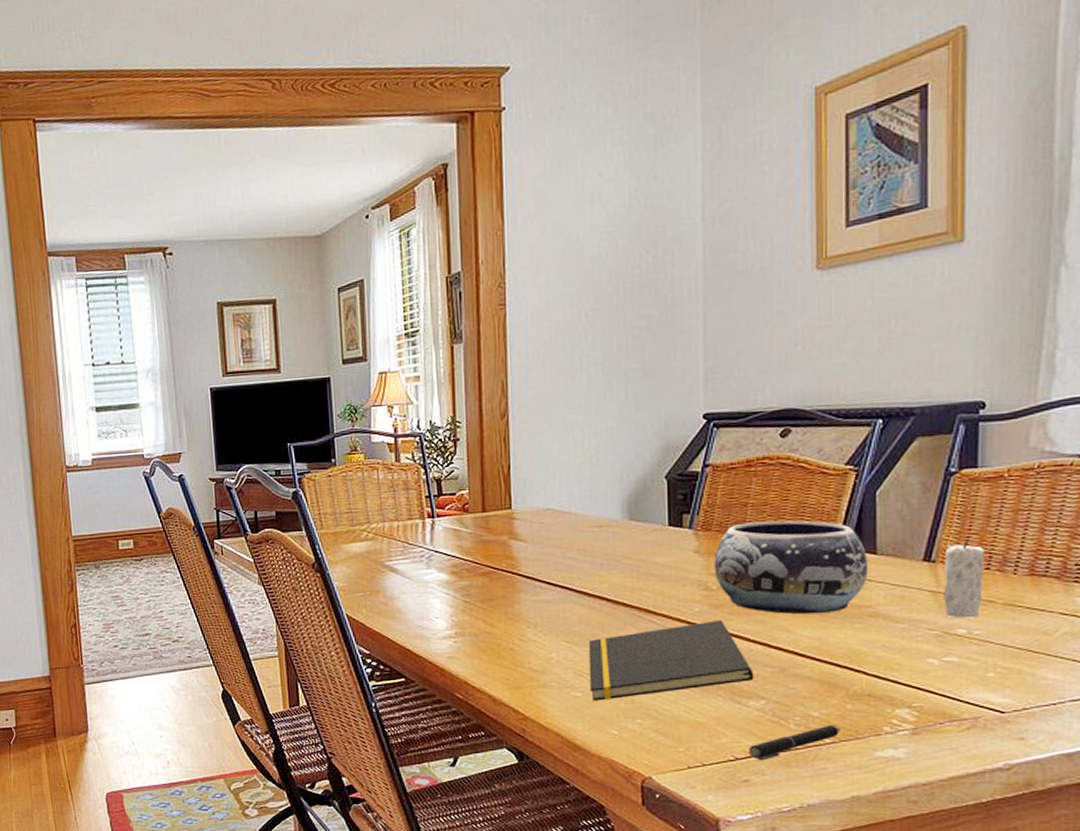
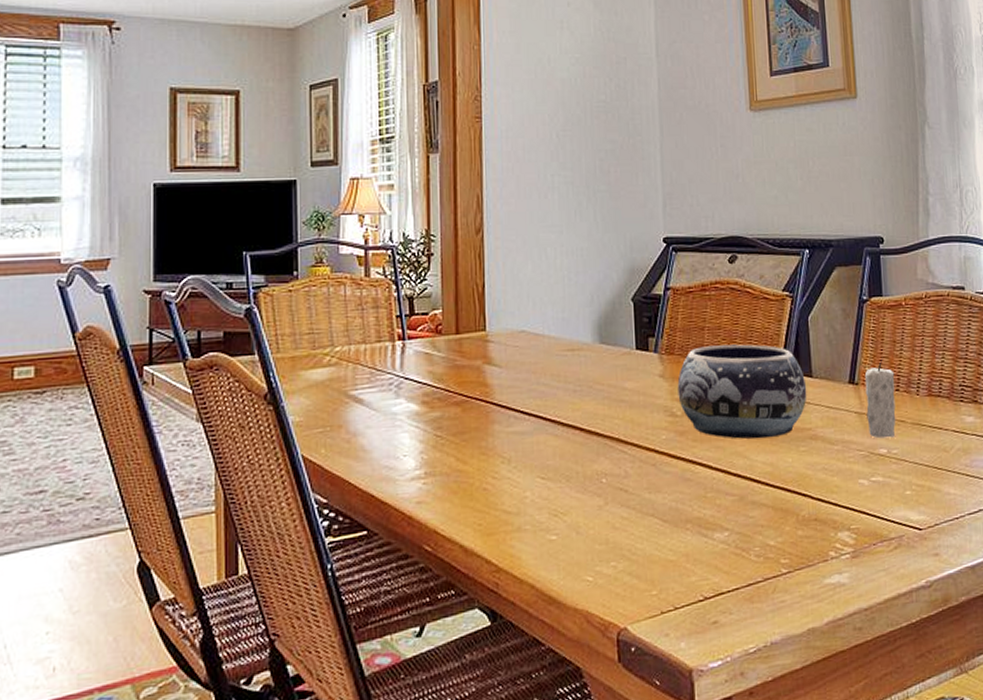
notepad: present [588,620,754,701] -> none [562,448,718,544]
pen: present [748,724,842,761] -> none [715,553,795,599]

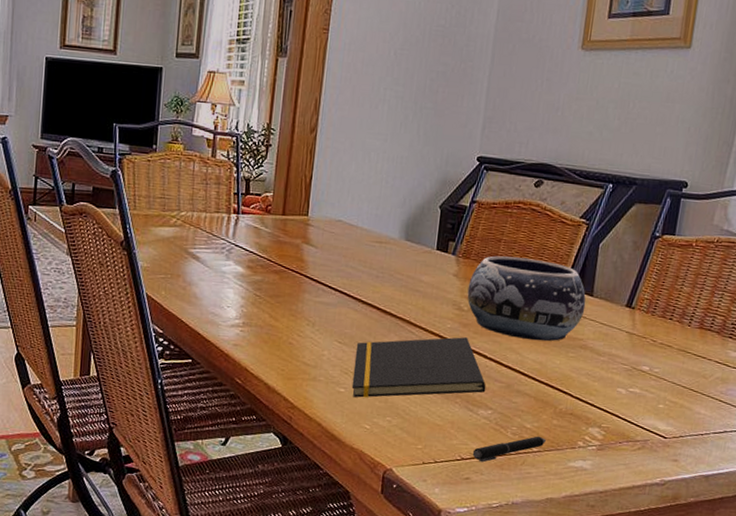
notepad: none [562,448,718,544] -> present [351,337,486,398]
pen: none [715,553,795,599] -> present [472,436,547,463]
candle: present [864,357,896,439] -> none [635,288,671,359]

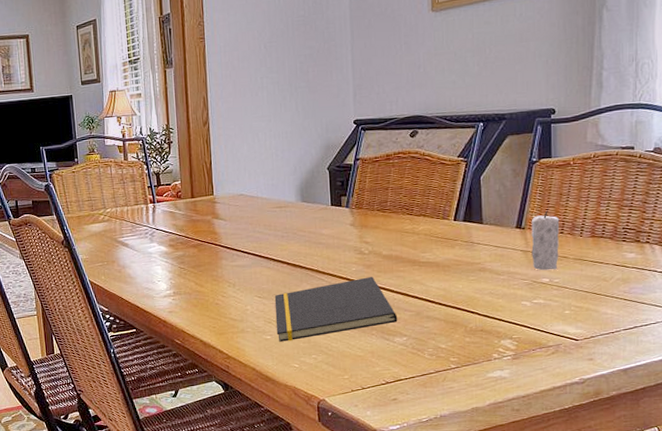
decorative bowl: present [467,255,586,342] -> none [365,199,478,271]
pen: present [472,436,547,463] -> none [395,354,463,384]
candle: none [635,288,671,359] -> present [531,206,560,271]

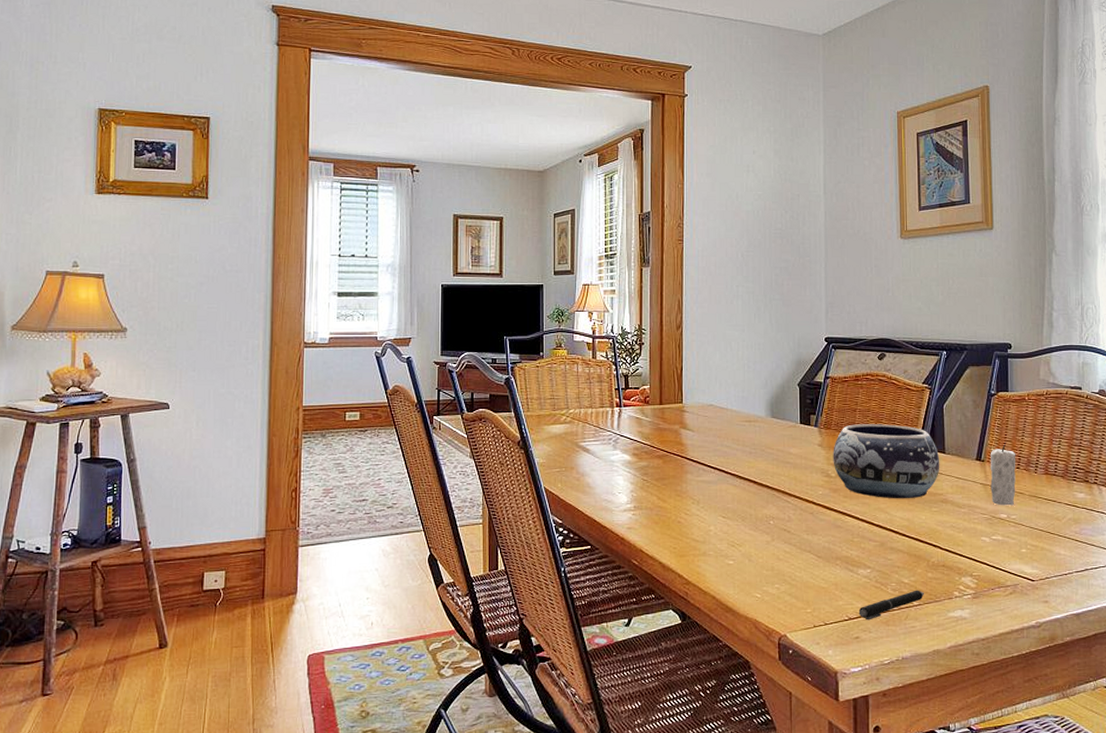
notepad: present [274,277,398,342] -> none [739,502,862,568]
decorative bowl: none [365,199,478,271] -> present [833,424,940,499]
pen: none [395,354,463,384] -> present [858,590,925,621]

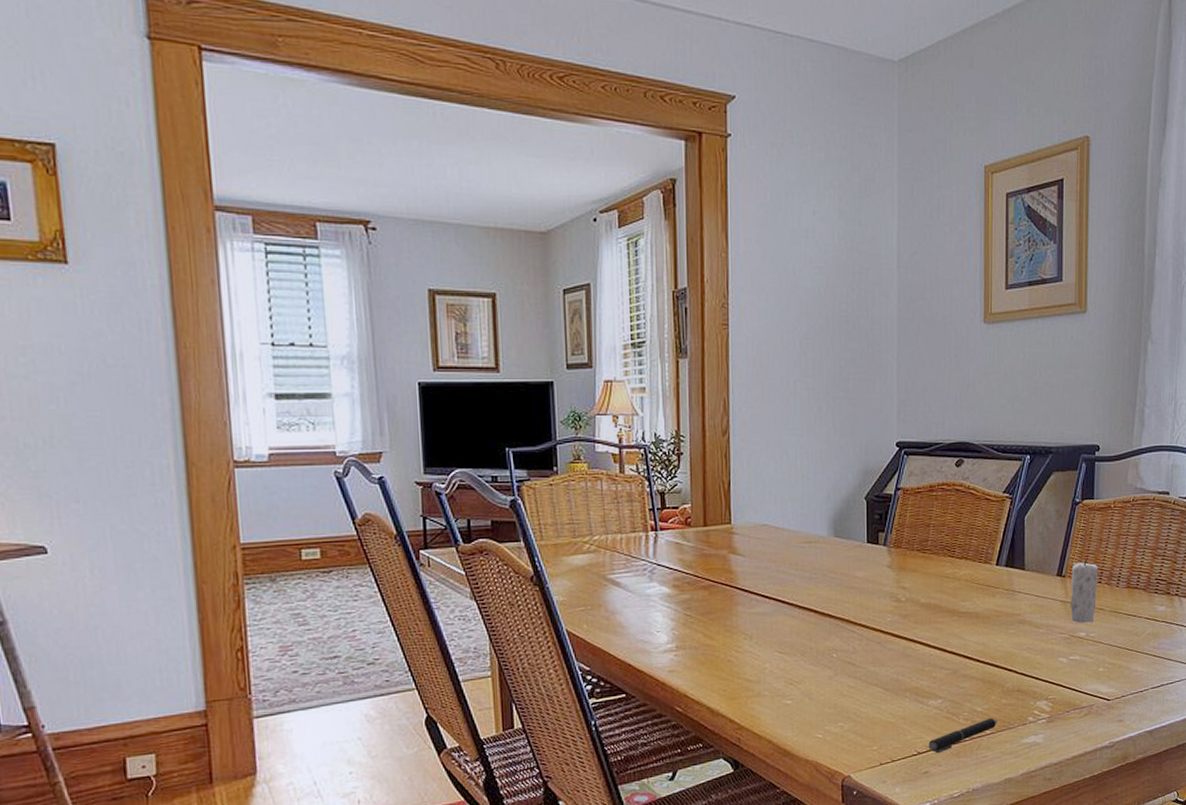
decorative bowl: present [833,424,940,499] -> none [903,540,1019,623]

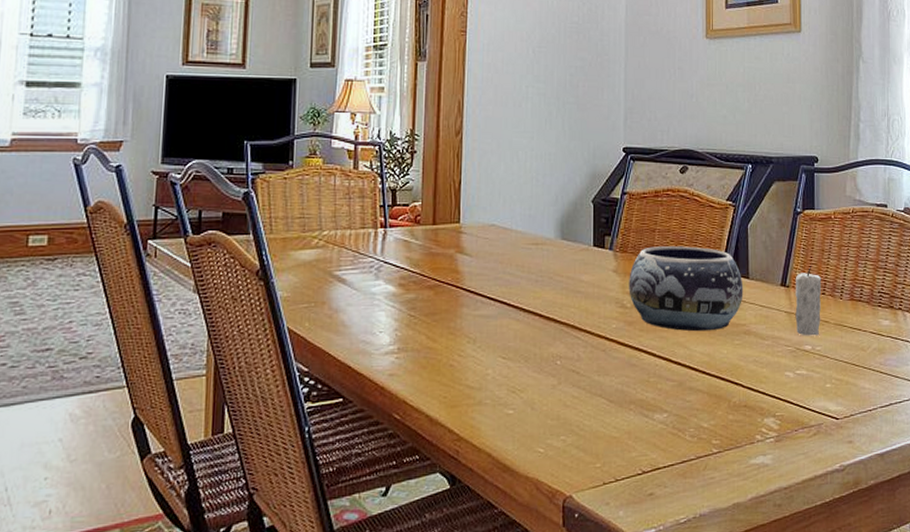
decorative bowl: none [903,540,1019,623] -> present [629,246,743,332]
pen: present [928,717,998,754] -> none [653,435,725,474]

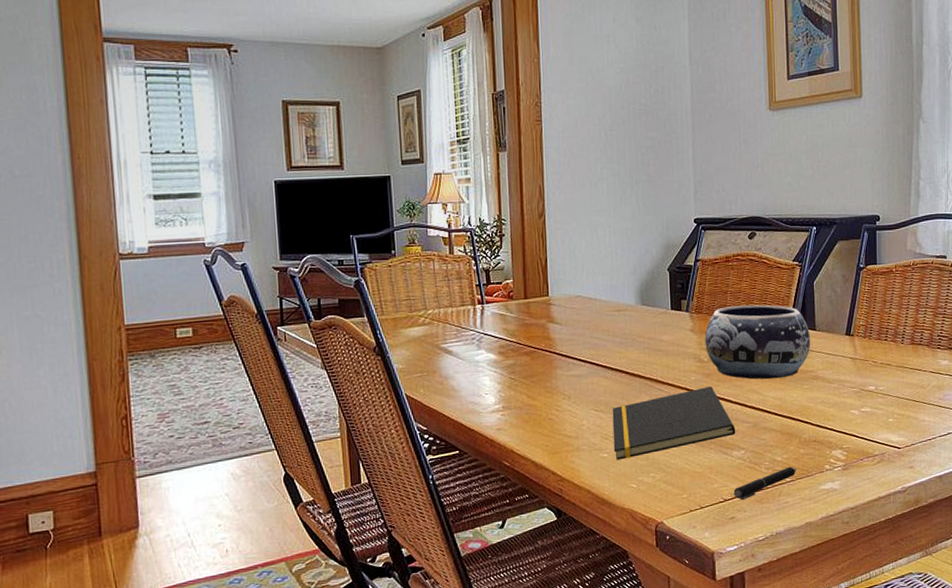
notepad: none [520,336,659,418] -> present [612,386,736,460]
pen: none [653,435,725,474] -> present [733,466,797,501]
candle: present [795,263,822,336] -> none [859,313,884,378]

